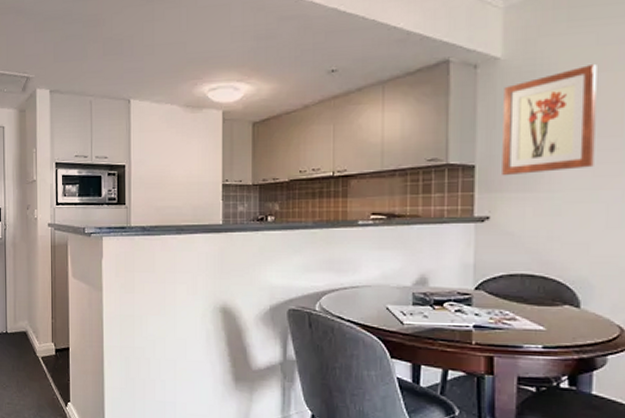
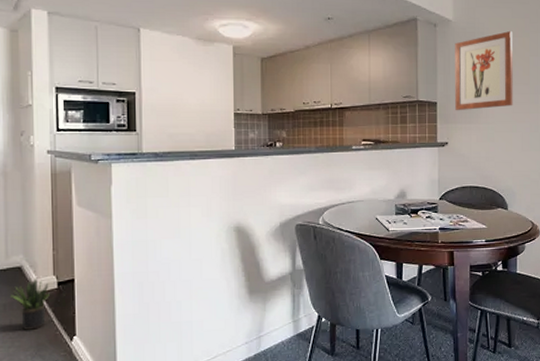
potted plant: none [17,343,49,392] -> present [10,277,50,330]

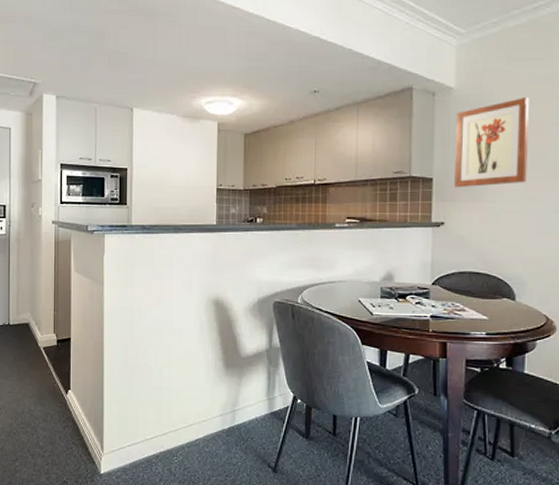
potted plant: present [10,277,50,330] -> none [19,334,50,380]

